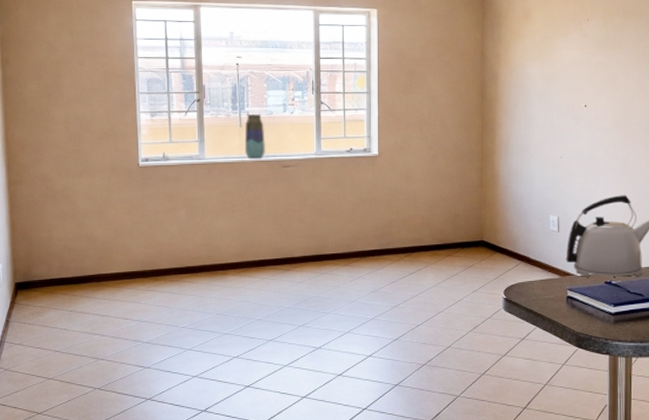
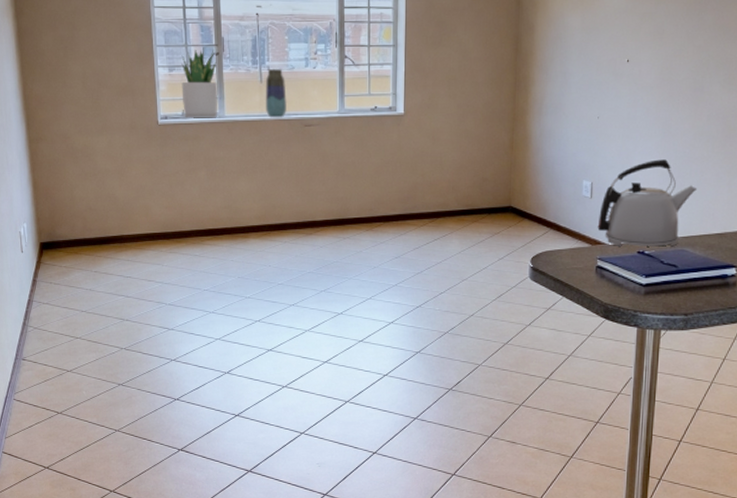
planter: none [163,94,199,161] -> present [181,47,218,118]

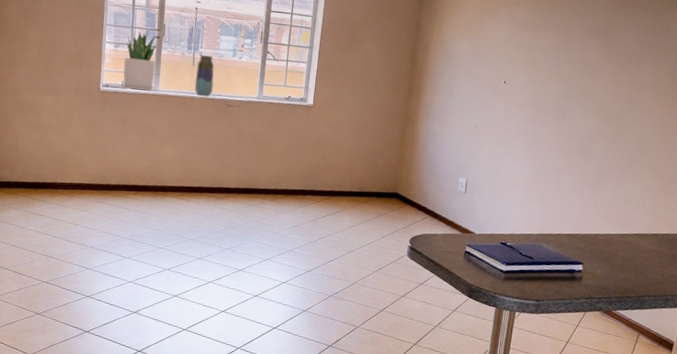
kettle: present [597,159,698,247] -> none [468,166,555,242]

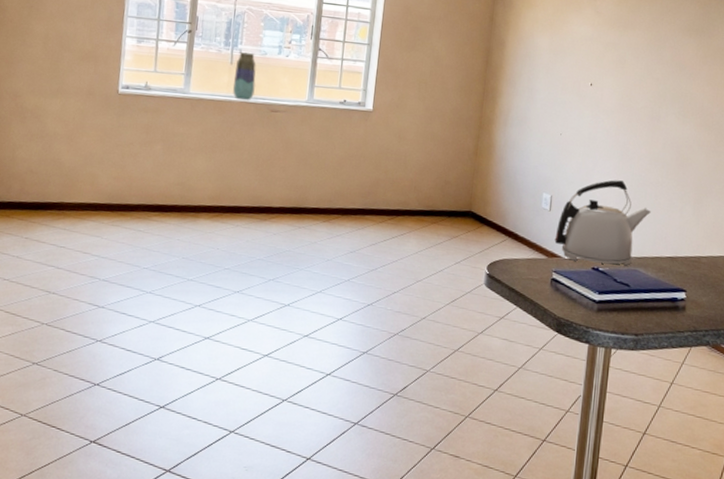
planter: present [123,30,157,91] -> none [147,23,188,94]
kettle: none [468,166,555,242] -> present [554,180,652,266]

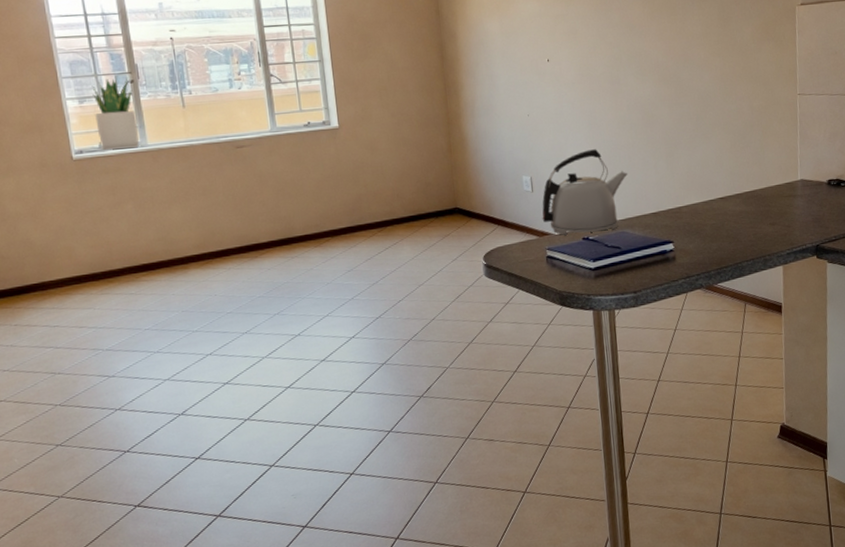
planter: none [147,23,188,94] -> present [91,75,139,151]
vase: present [232,52,257,101] -> none [189,92,215,143]

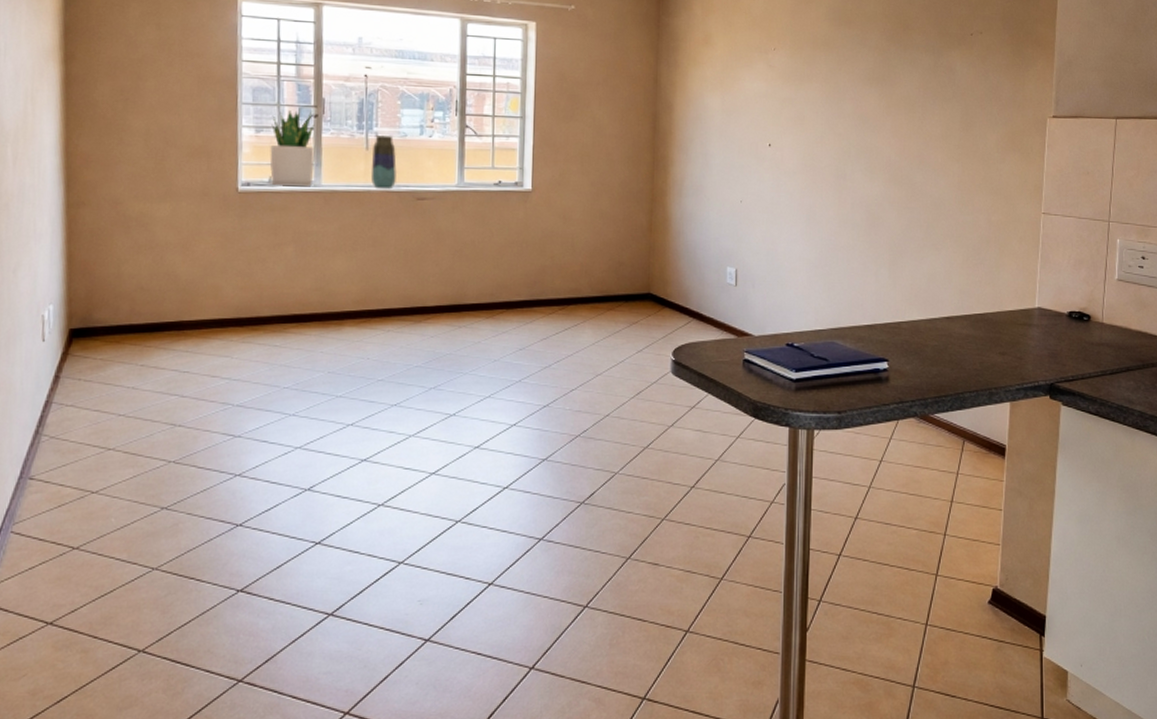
vase: none [189,92,215,143] -> present [370,135,397,190]
kettle: present [542,149,628,235] -> none [743,247,845,339]

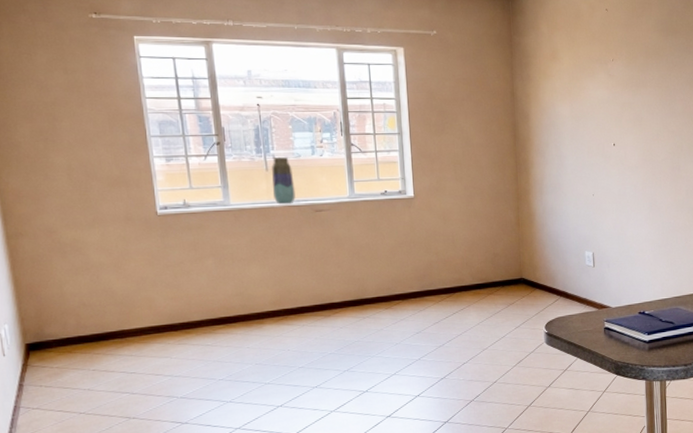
planter: present [269,108,315,187] -> none [179,137,222,208]

